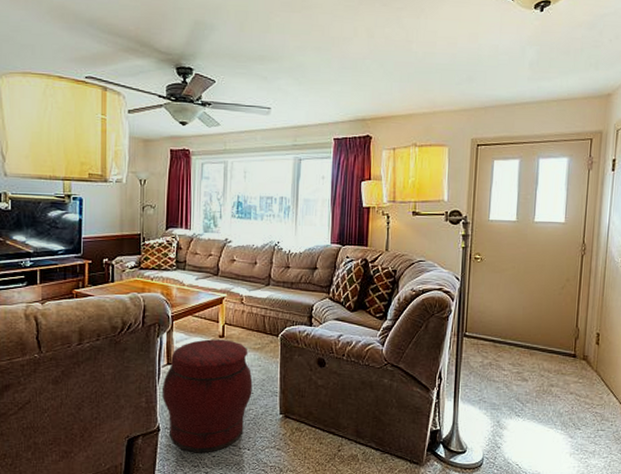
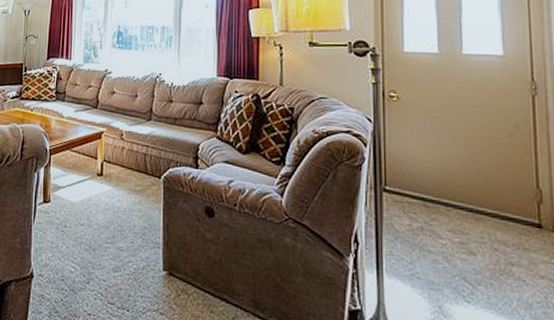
ottoman: present [162,339,253,453] -> none [37,177,133,309]

